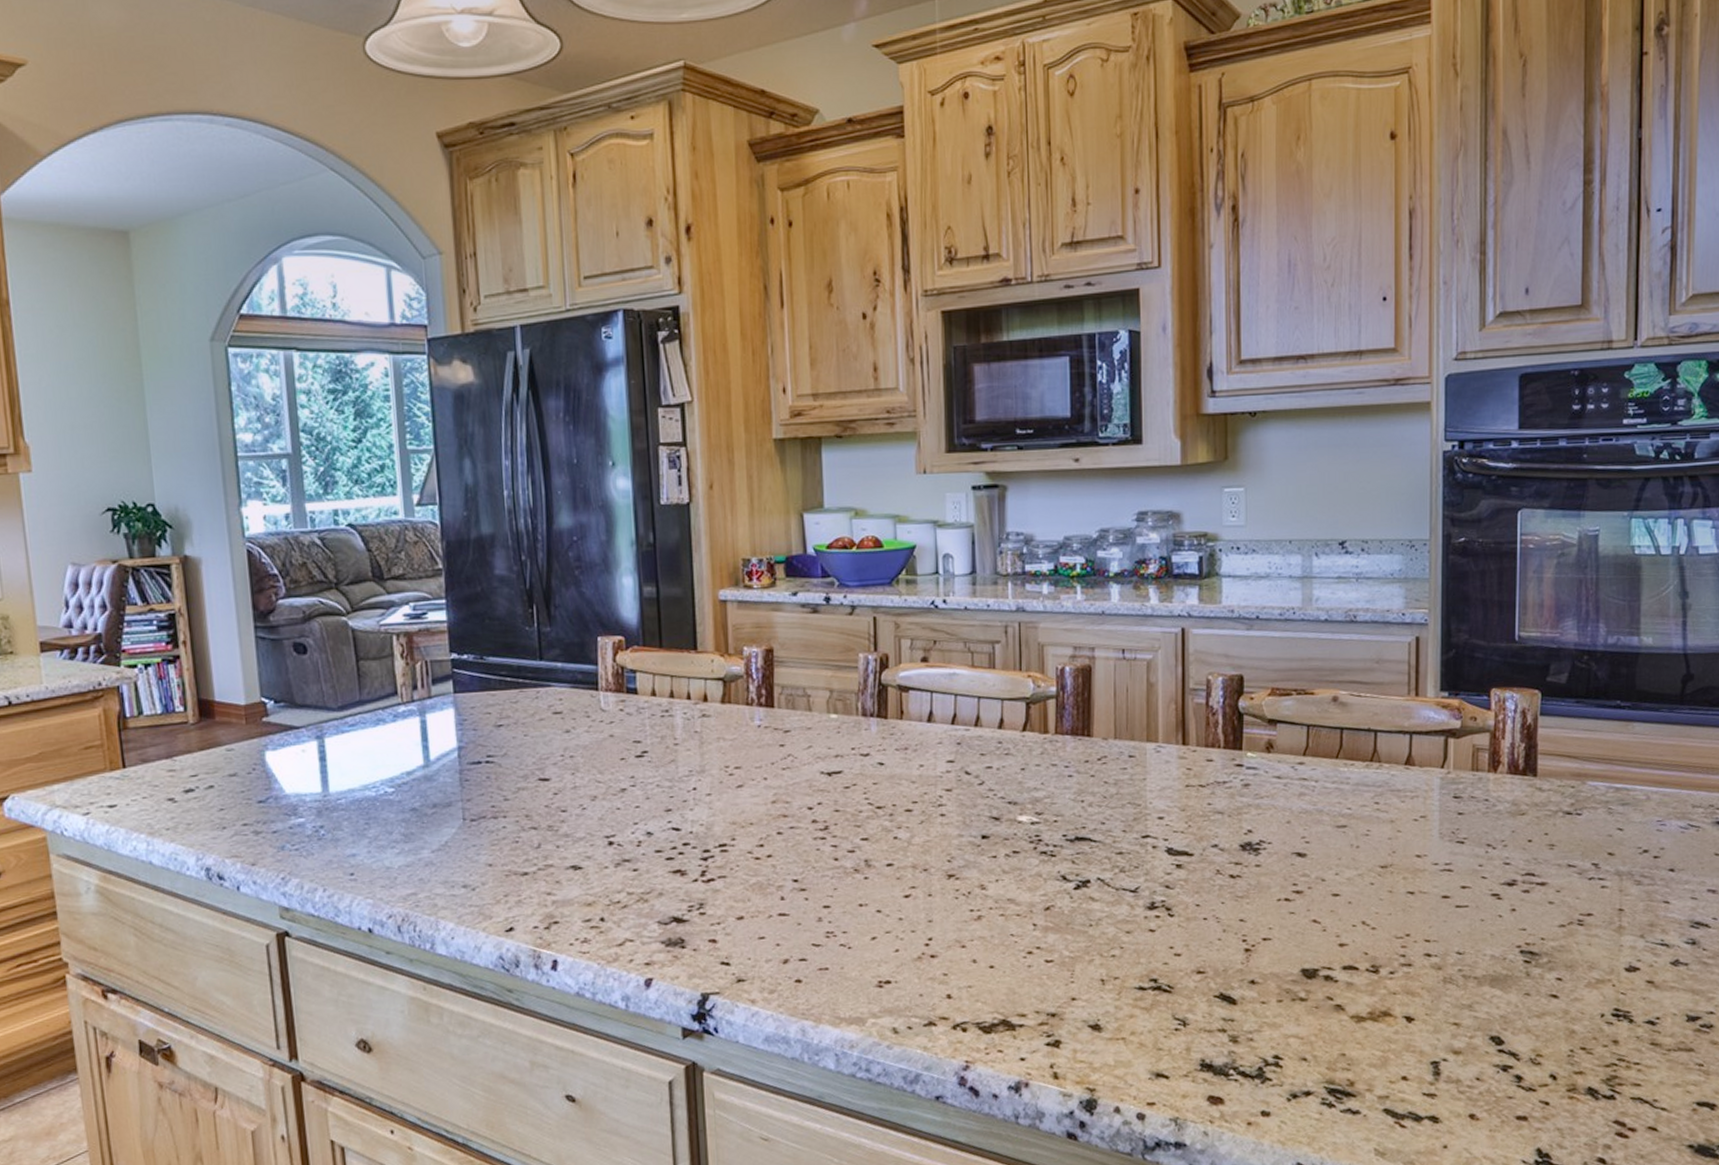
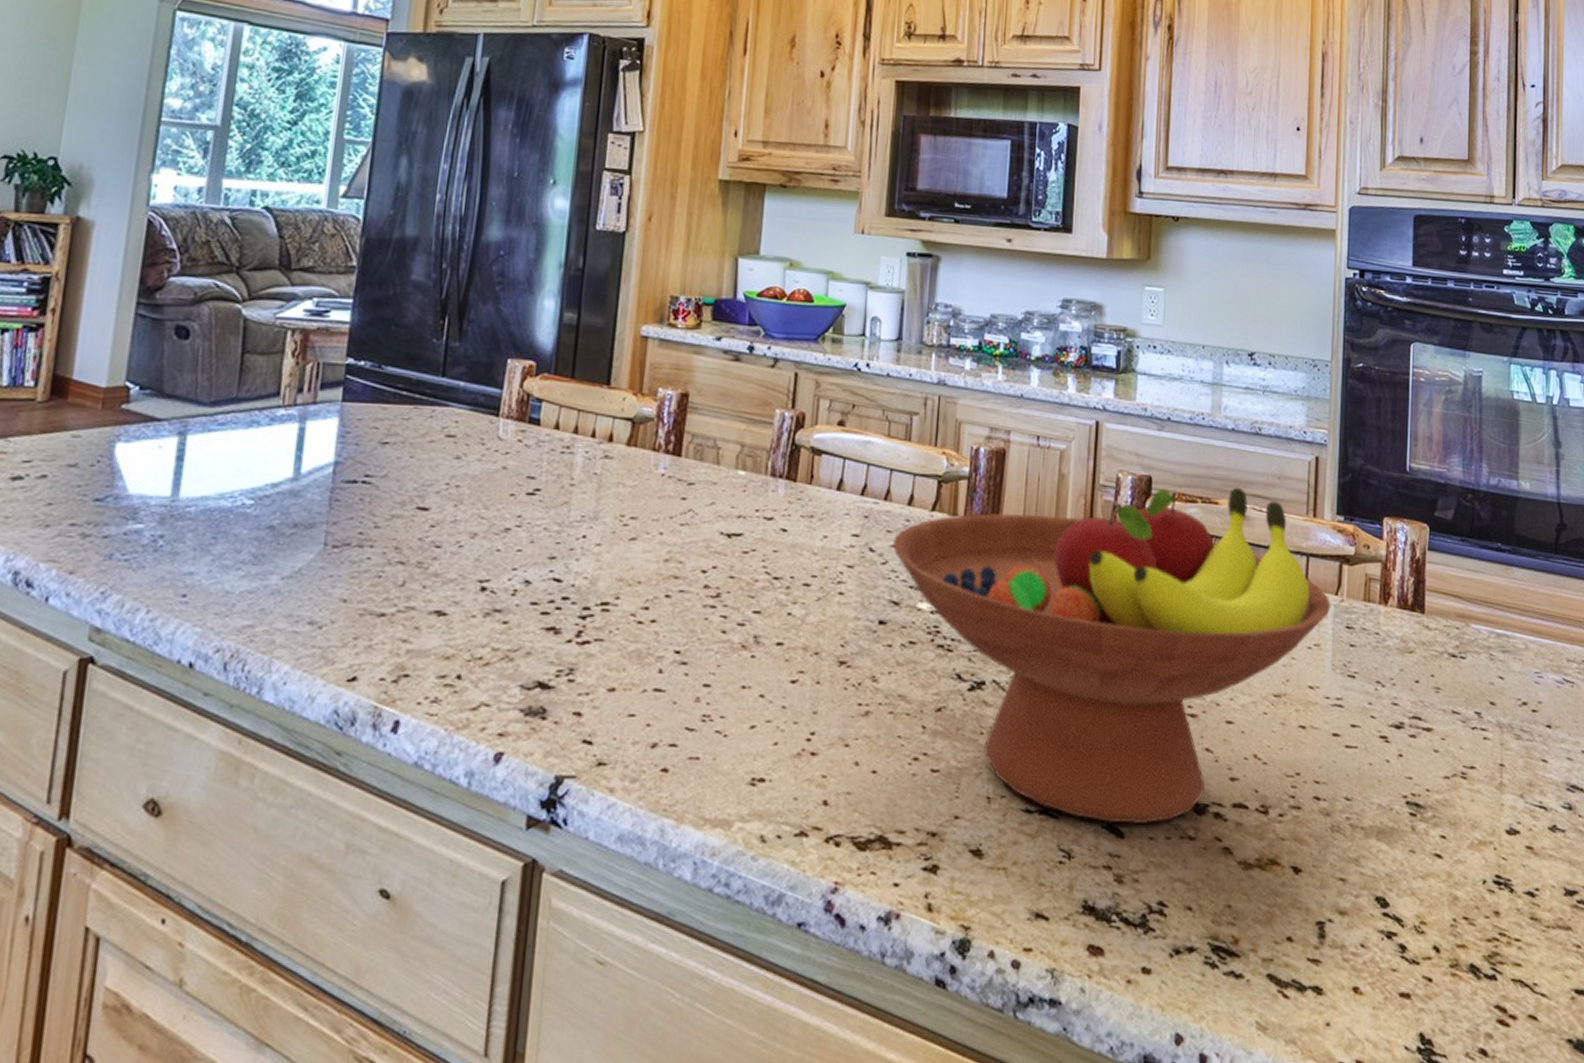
fruit bowl: none [987,675,1437,993] -> present [892,487,1331,825]

